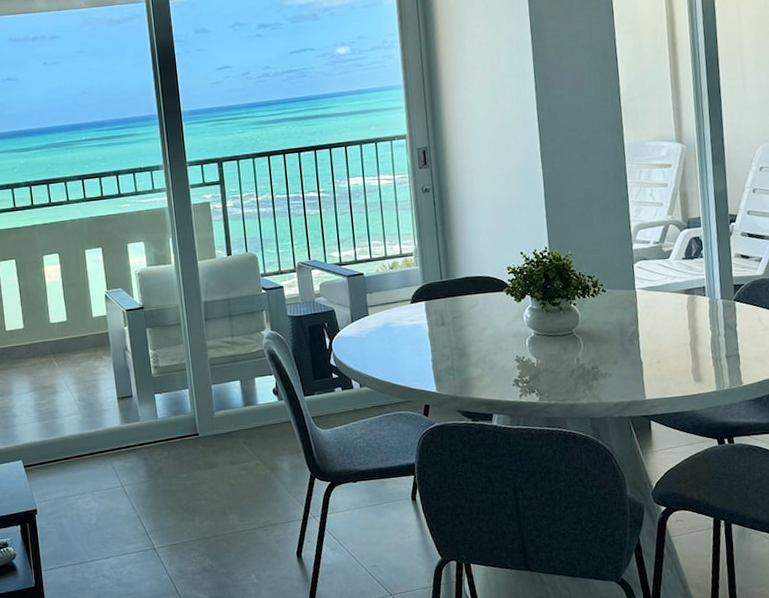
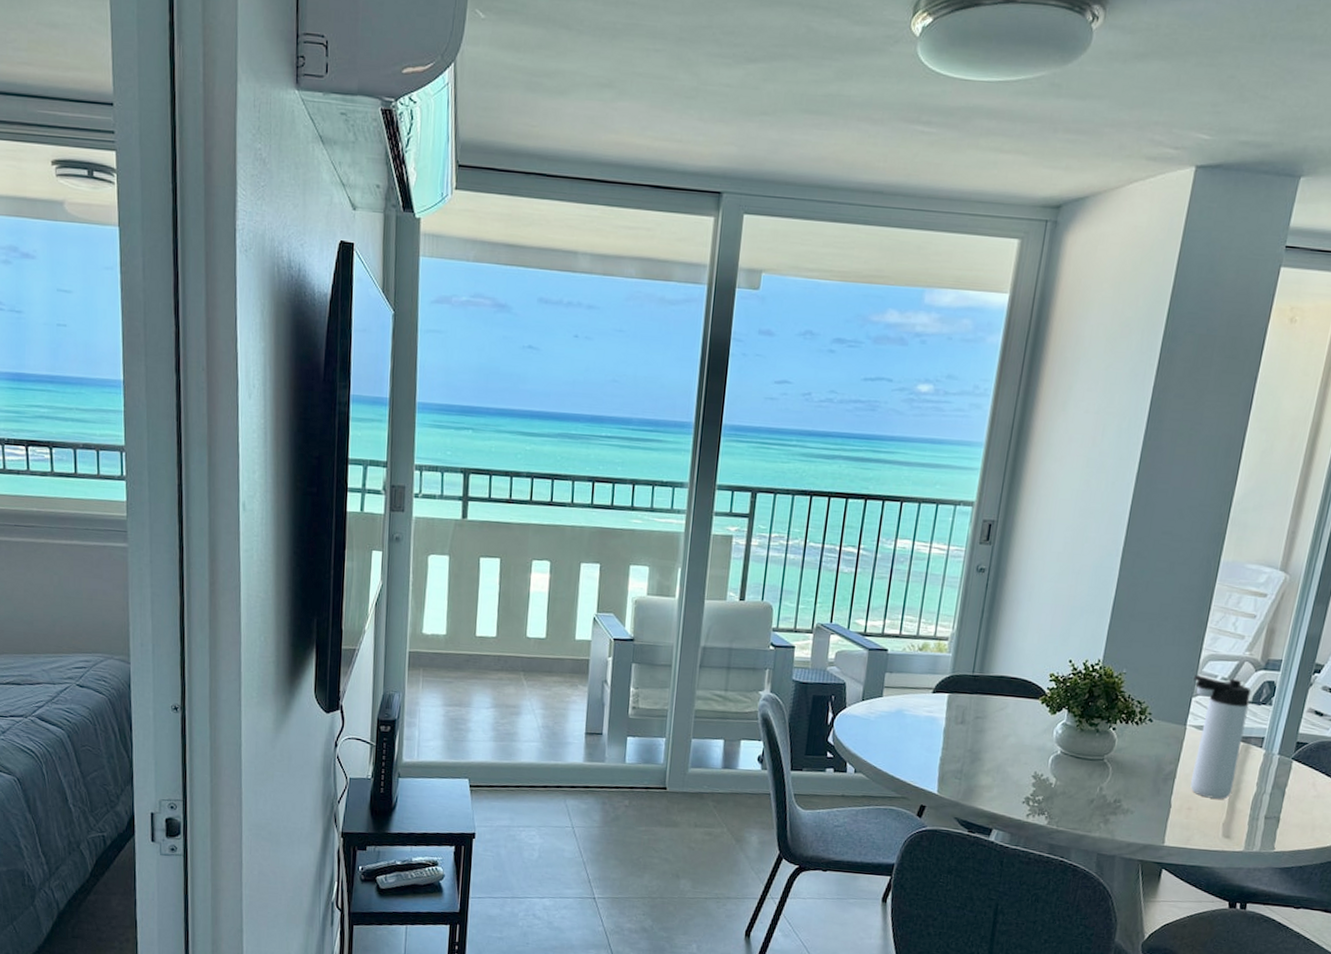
thermos bottle: none [630,241,691,349] -> present [1190,675,1251,800]

